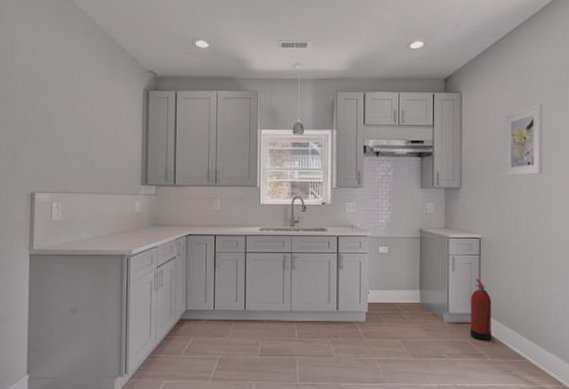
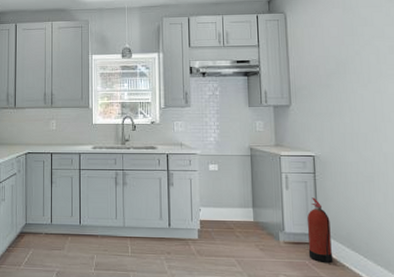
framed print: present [505,103,543,177] -> none [332,20,378,93]

